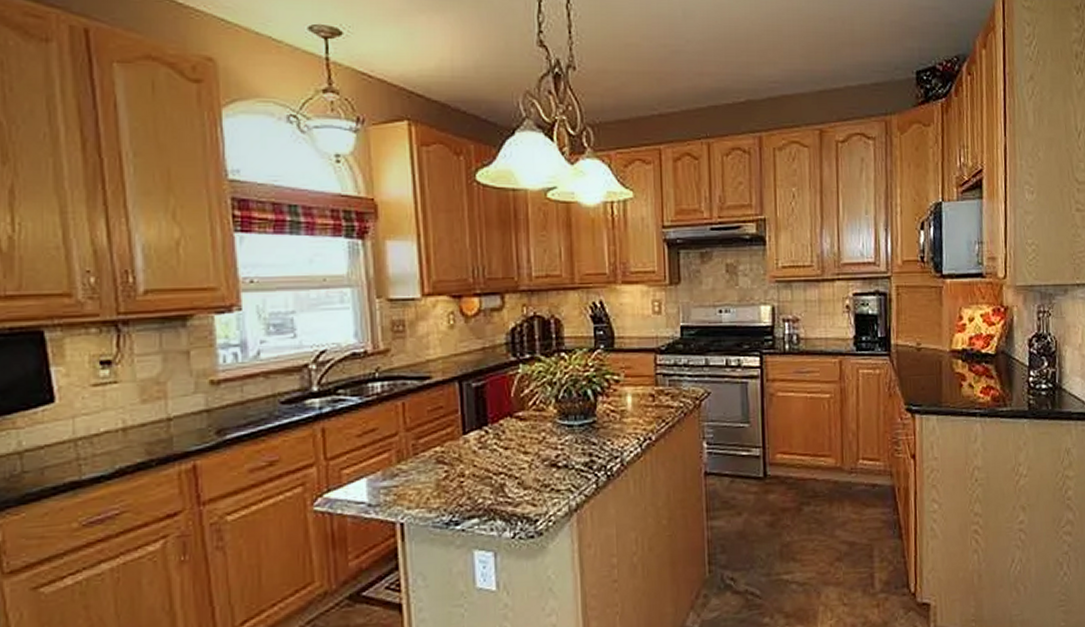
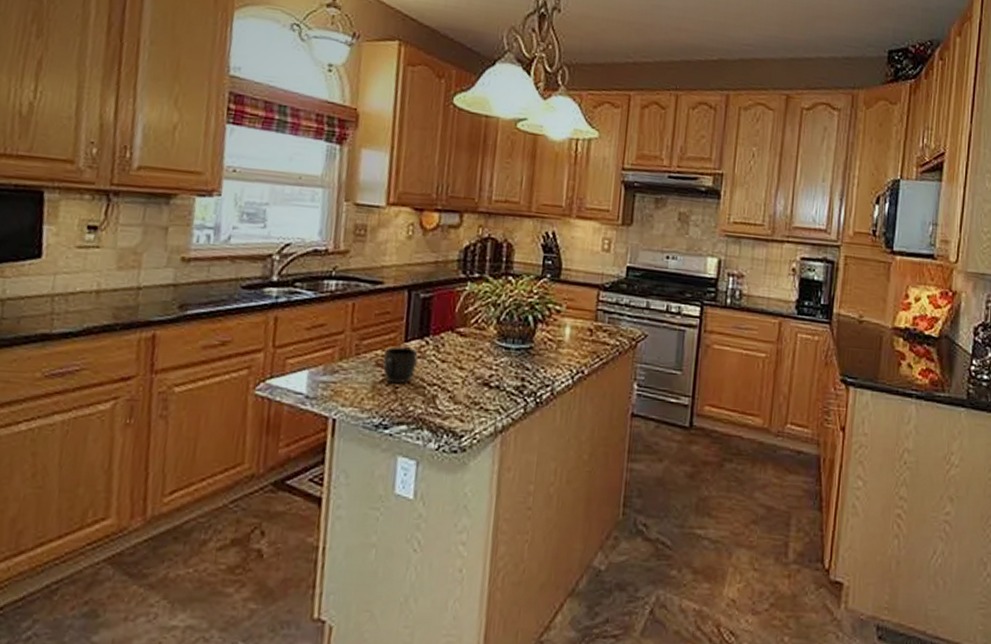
mug: none [443,439,479,479] -> present [382,346,418,384]

